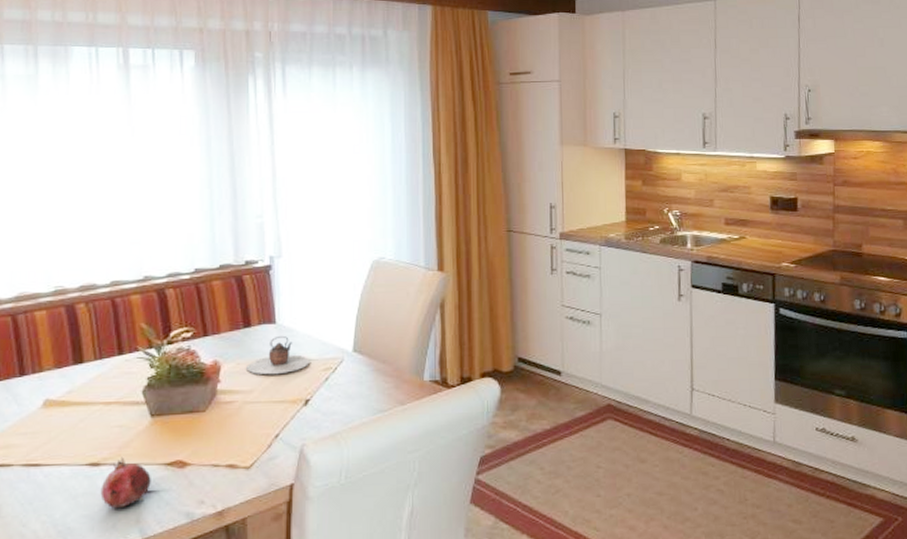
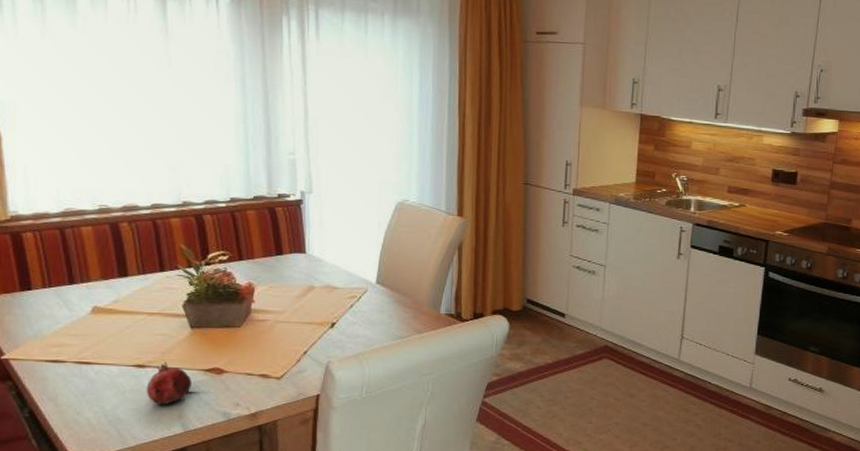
teapot: present [246,335,310,375] -> none [278,264,337,299]

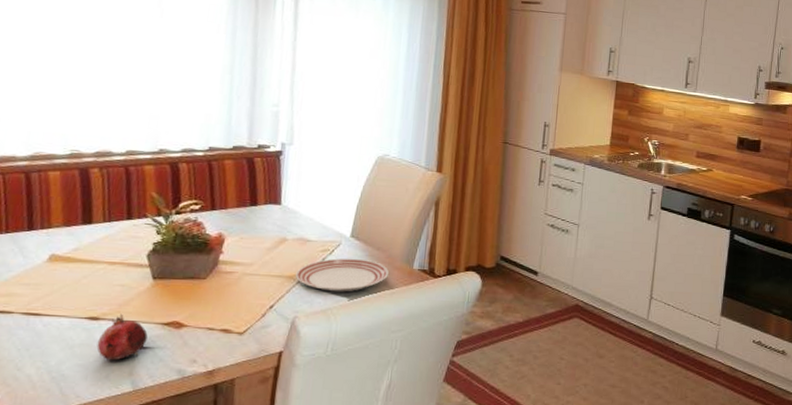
dinner plate: none [325,304,416,337] -> present [295,258,389,292]

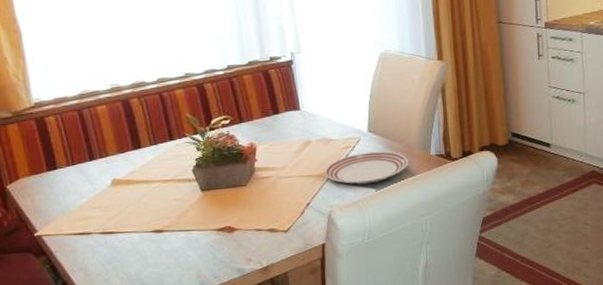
fruit: present [97,313,148,361] -> none [165,224,206,267]

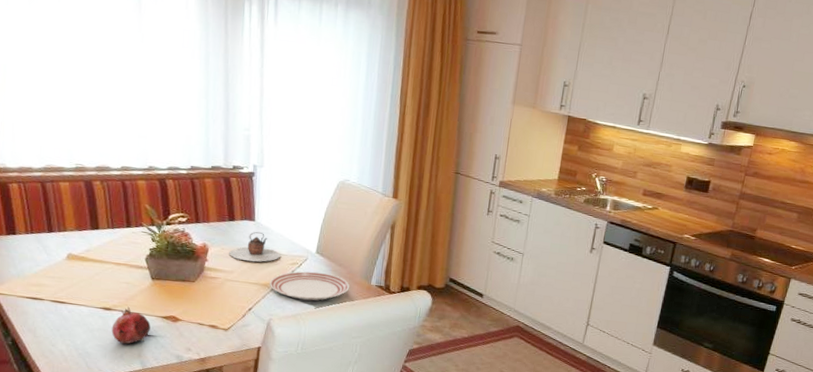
fruit: none [165,224,206,267] -> present [111,306,151,344]
teapot: none [278,120,332,154] -> present [229,231,281,262]

